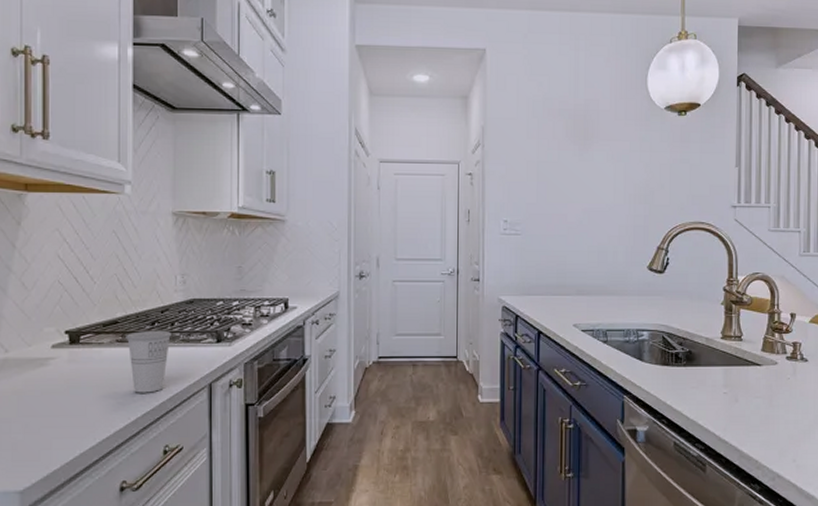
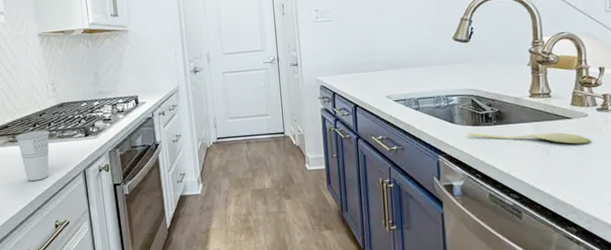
spoon: none [655,372,780,393] -> present [467,132,592,144]

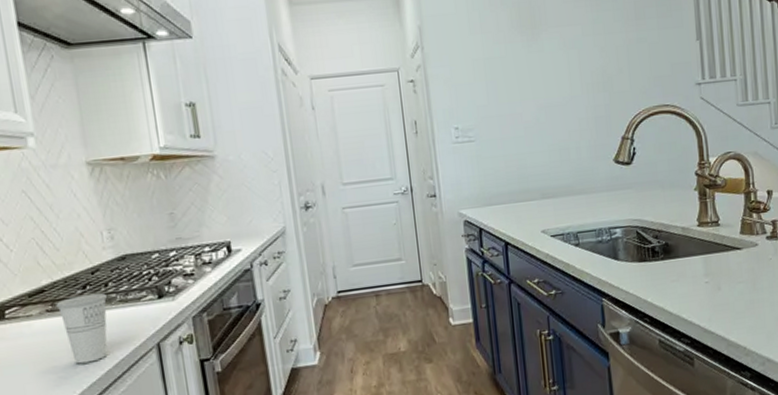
spoon: present [467,132,592,144] -> none [633,265,763,278]

